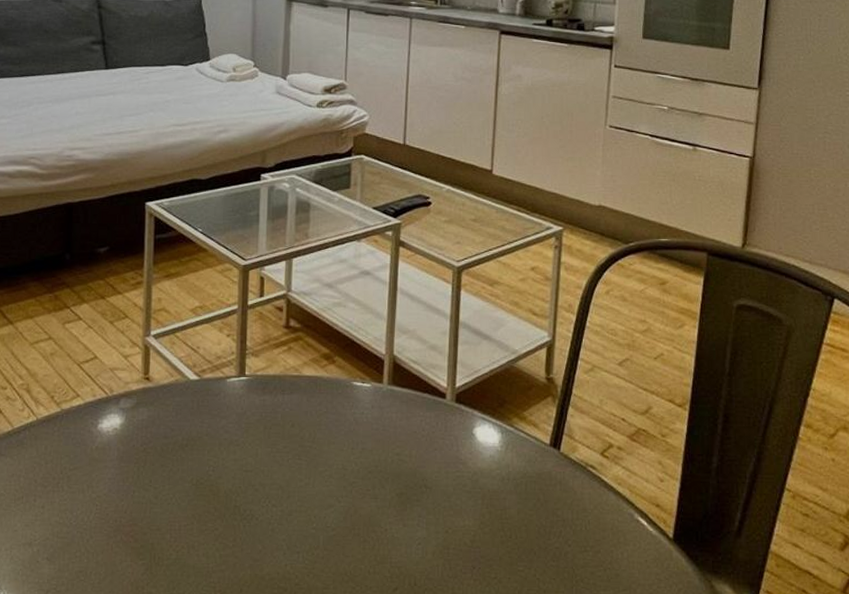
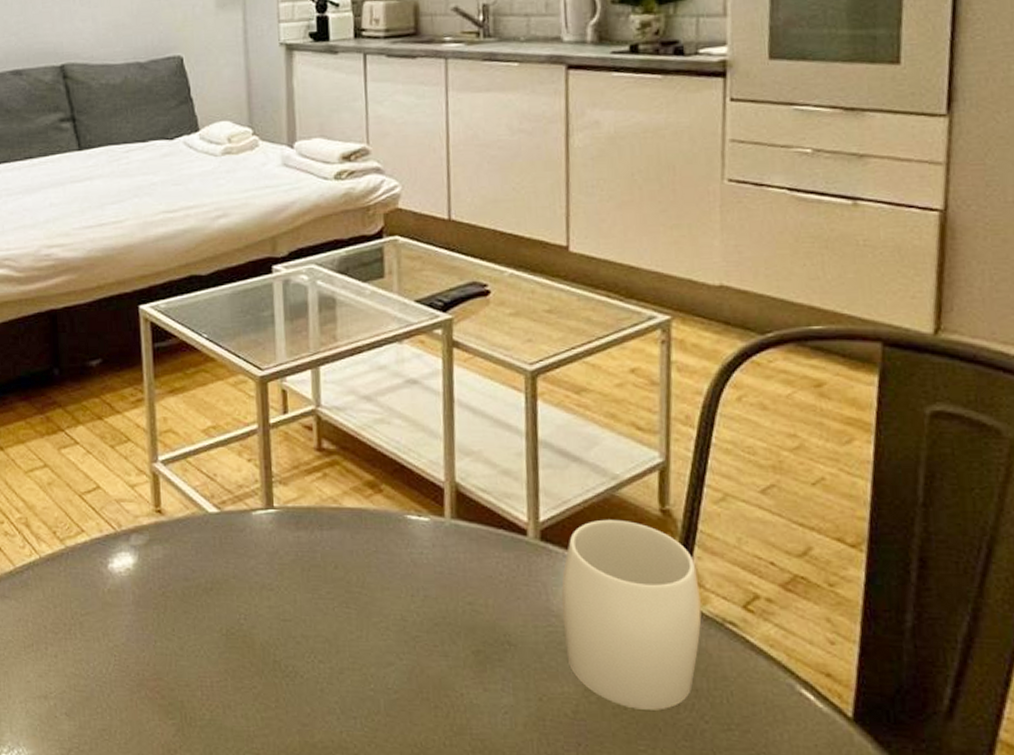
mug: none [469,385,571,538] -> present [561,519,702,710]

